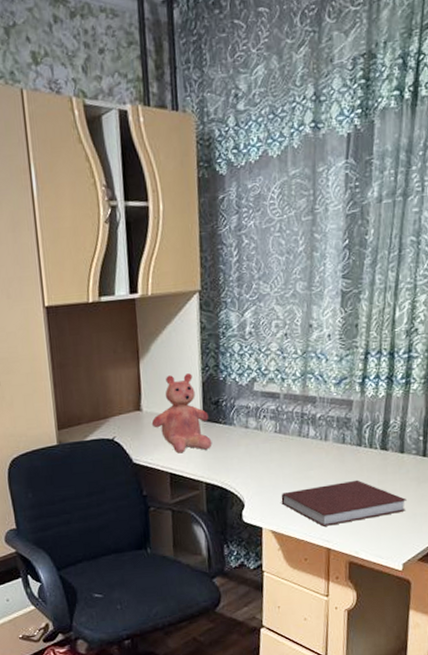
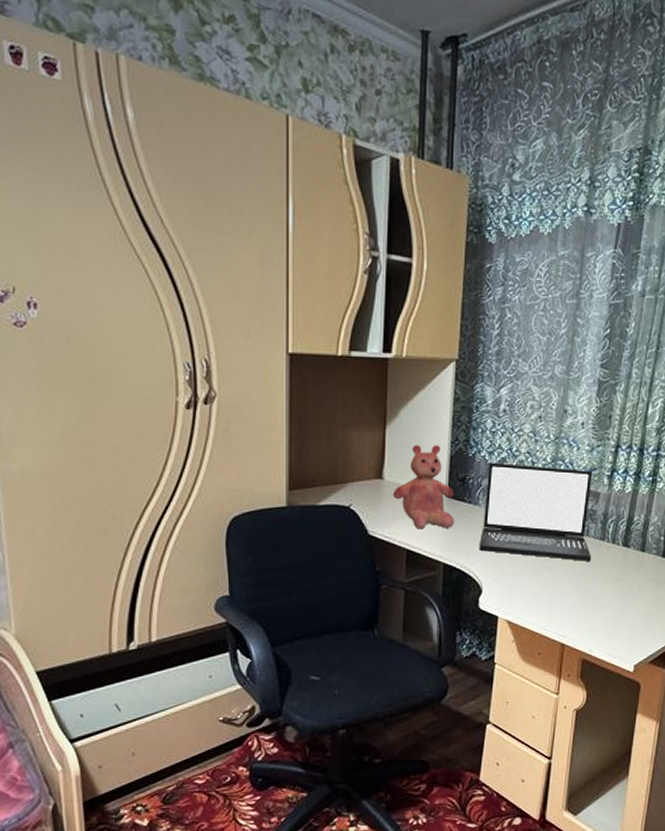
laptop: none [237,379,350,468] -> present [479,462,593,561]
notebook: present [281,479,407,527] -> none [520,575,643,620]

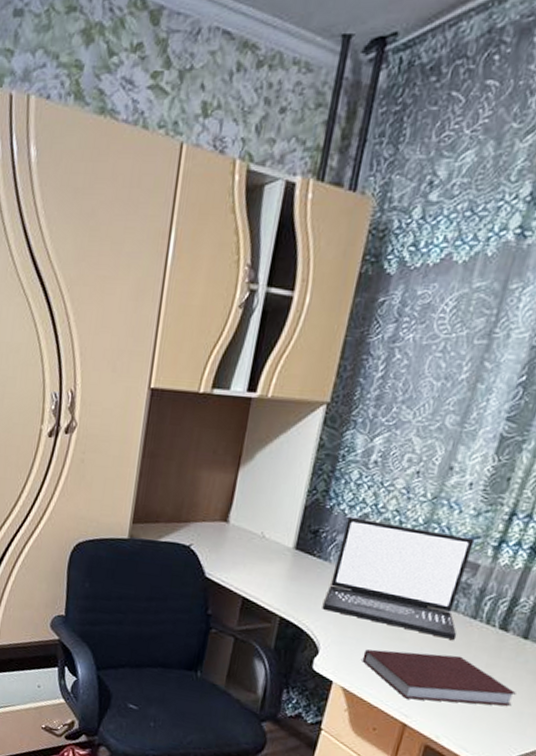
teddy bear: present [392,445,455,530] -> none [235,490,303,581]
notebook: none [520,575,643,620] -> present [362,649,516,706]

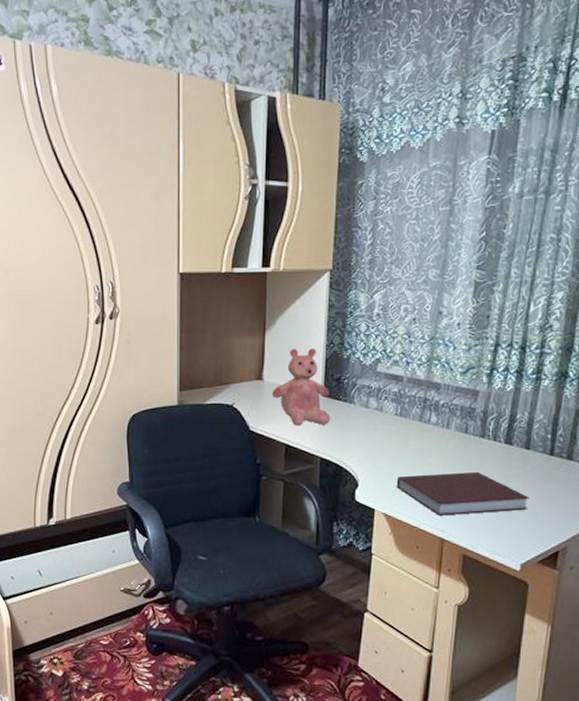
teddy bear: none [235,490,303,581] -> present [271,349,331,426]
laptop: present [322,516,475,640] -> none [355,363,472,458]

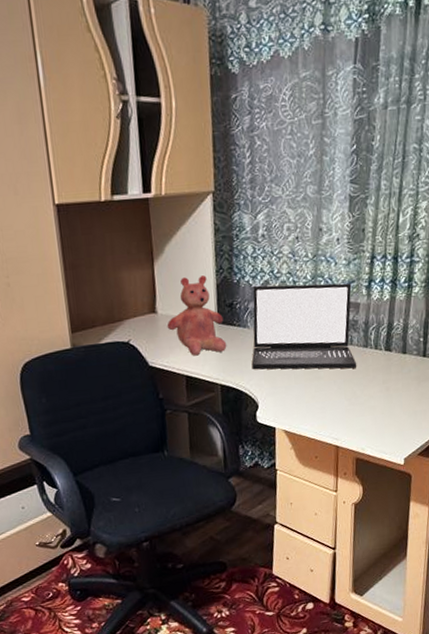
laptop: none [355,363,472,458] -> present [251,283,357,370]
notebook: present [396,471,529,516] -> none [293,379,408,425]

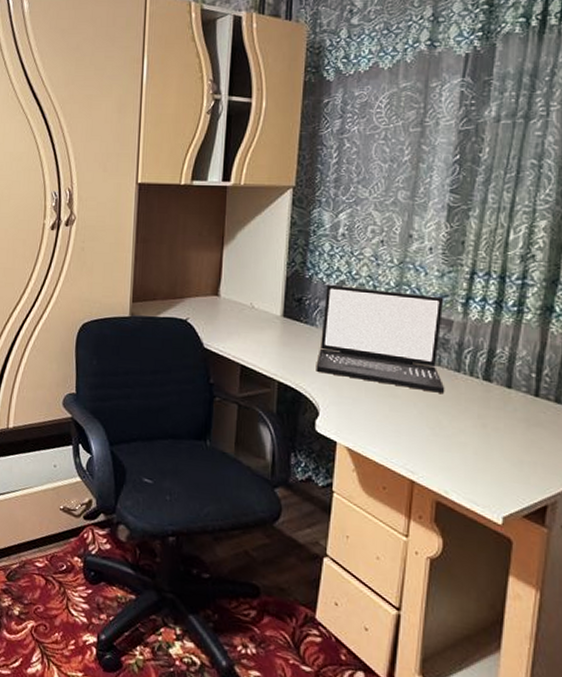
teddy bear: present [167,275,227,356] -> none [228,265,290,347]

